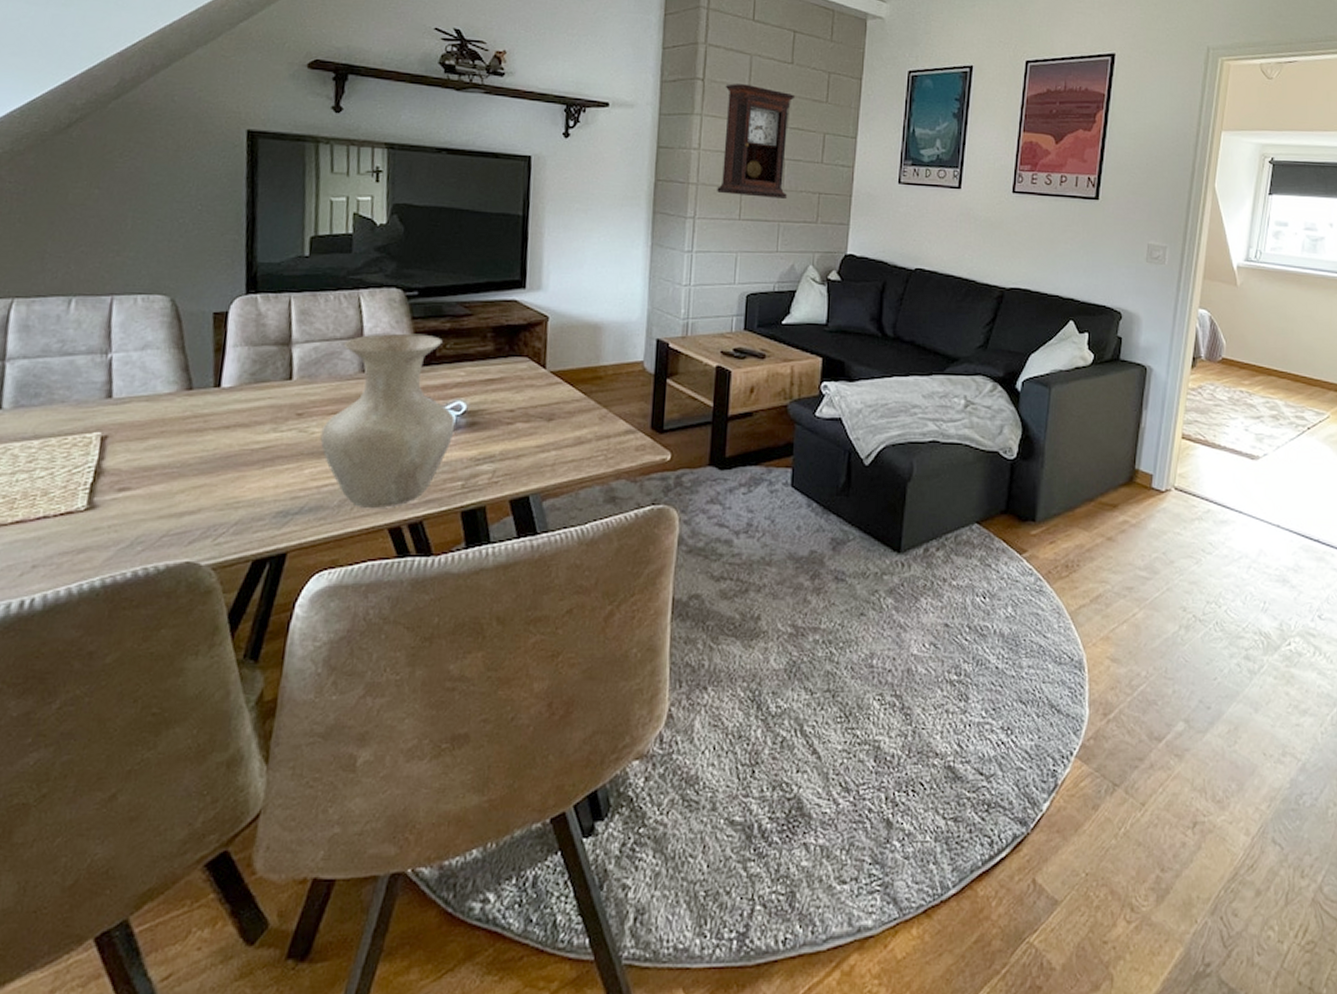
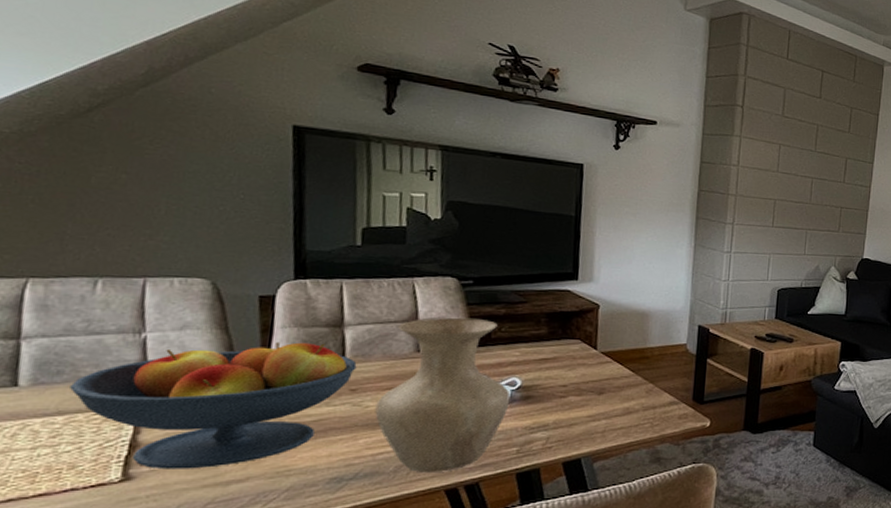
fruit bowl: none [45,361,304,499] -> present [70,341,357,469]
pendulum clock: present [717,84,794,200] -> none [753,112,822,212]

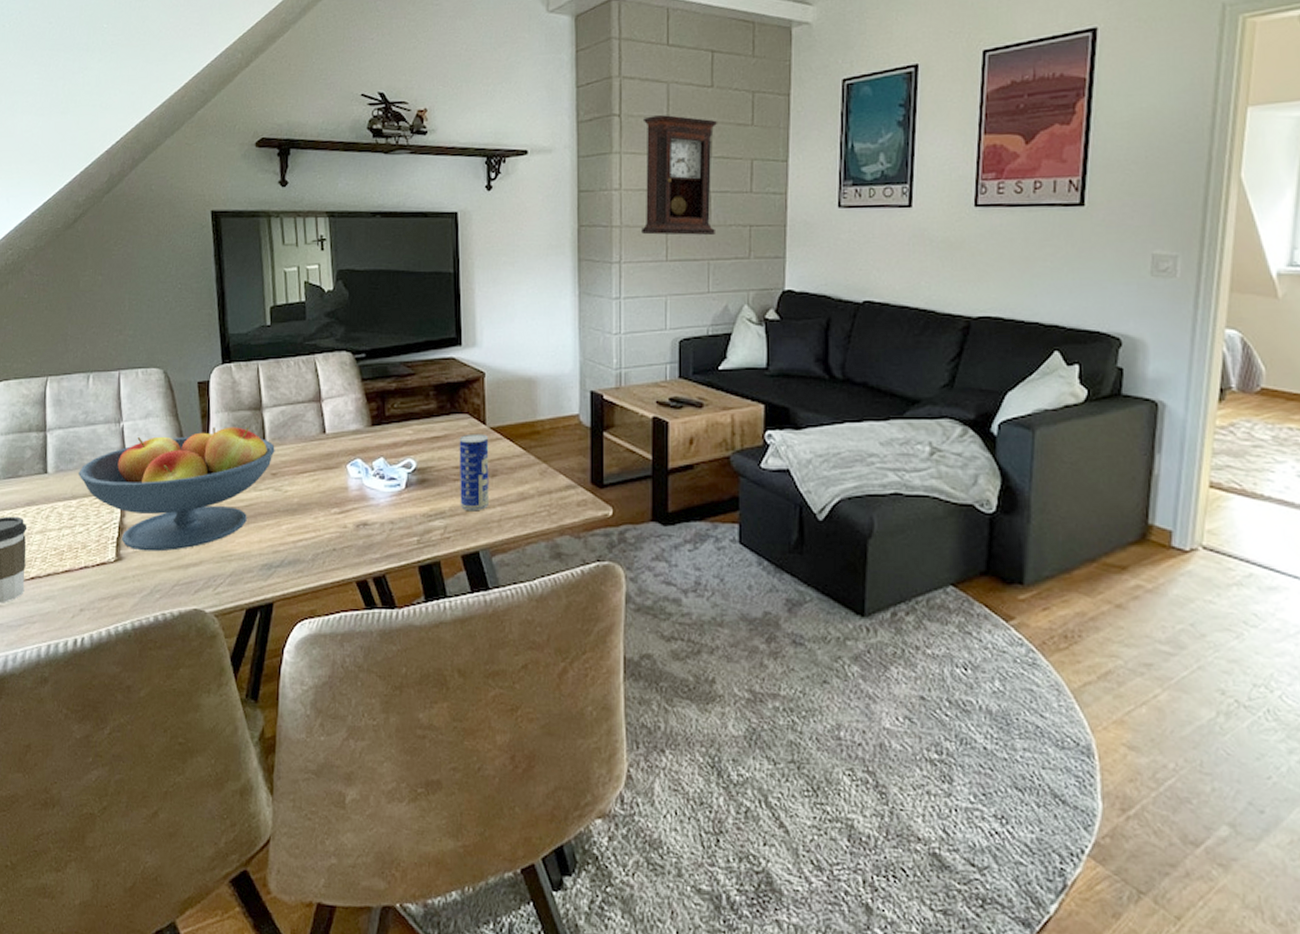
vase: present [375,317,511,474] -> none [293,394,407,563]
beverage can: none [564,357,599,424] -> present [459,433,489,512]
pendulum clock: none [753,112,822,212] -> present [642,115,717,236]

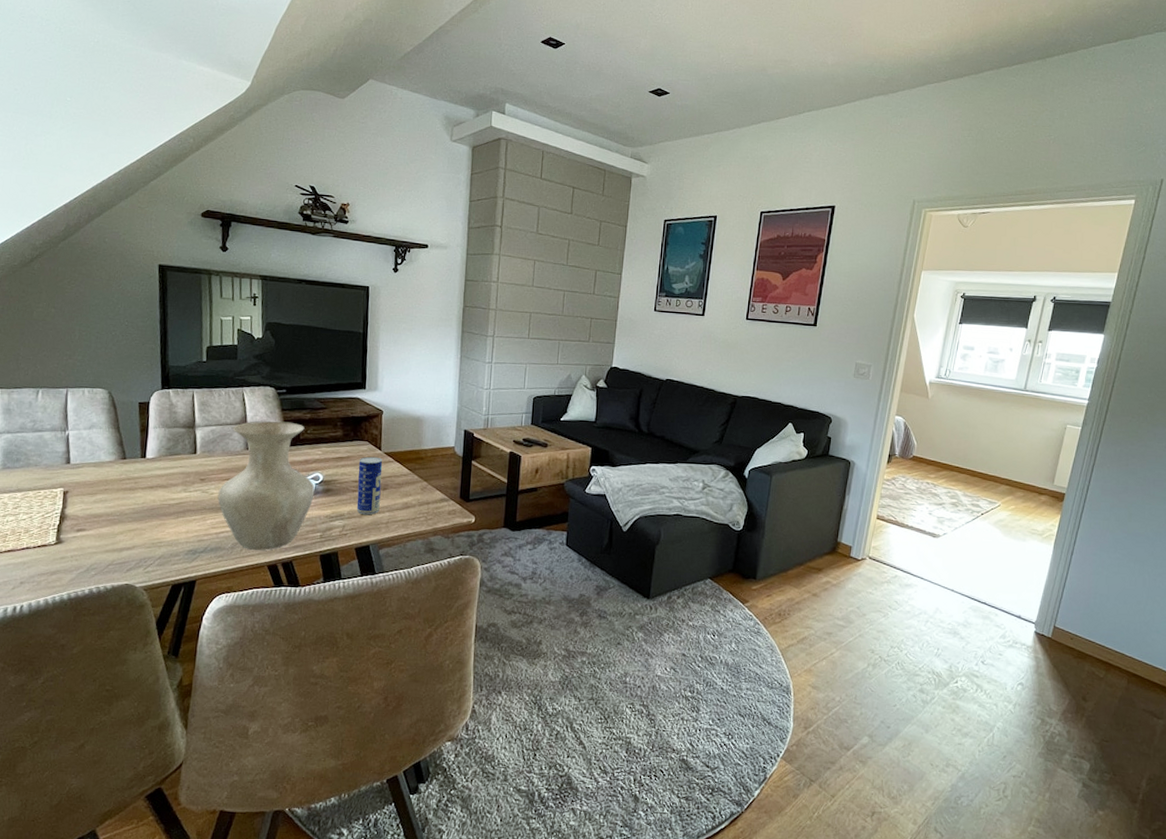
fruit bowl: present [78,426,275,552] -> none [24,439,205,538]
vase: none [293,394,407,563] -> present [217,420,315,551]
pendulum clock: present [642,115,717,236] -> none [511,230,573,323]

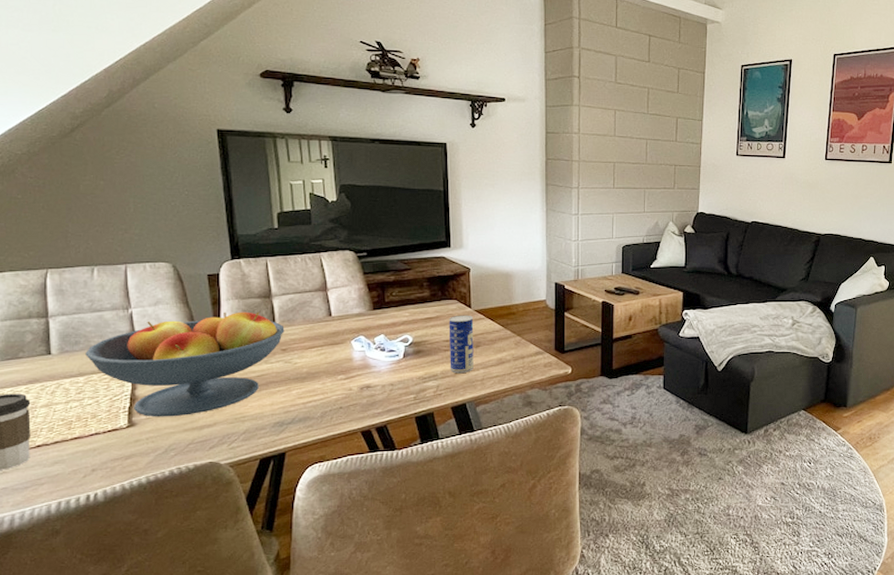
fruit bowl: none [24,439,205,538] -> present [85,311,285,417]
vase: present [217,420,315,551] -> none [302,285,405,418]

